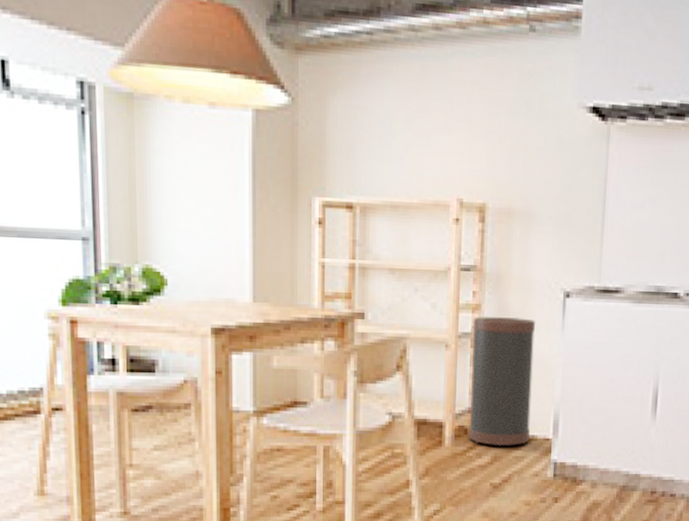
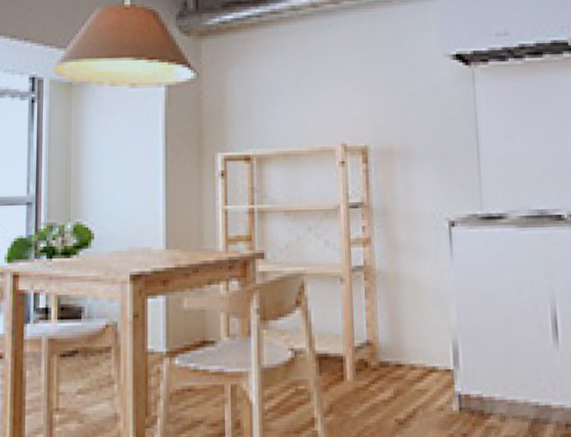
trash can: present [468,316,535,447] -> none [364,248,430,380]

